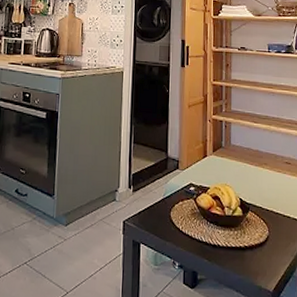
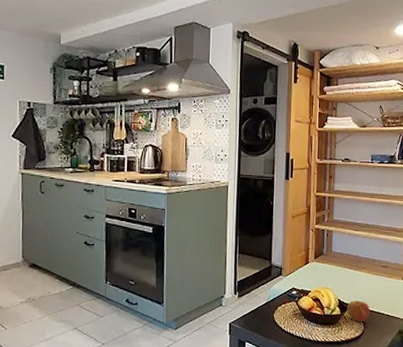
apple: none [249,200,274,226] -> present [347,300,370,322]

